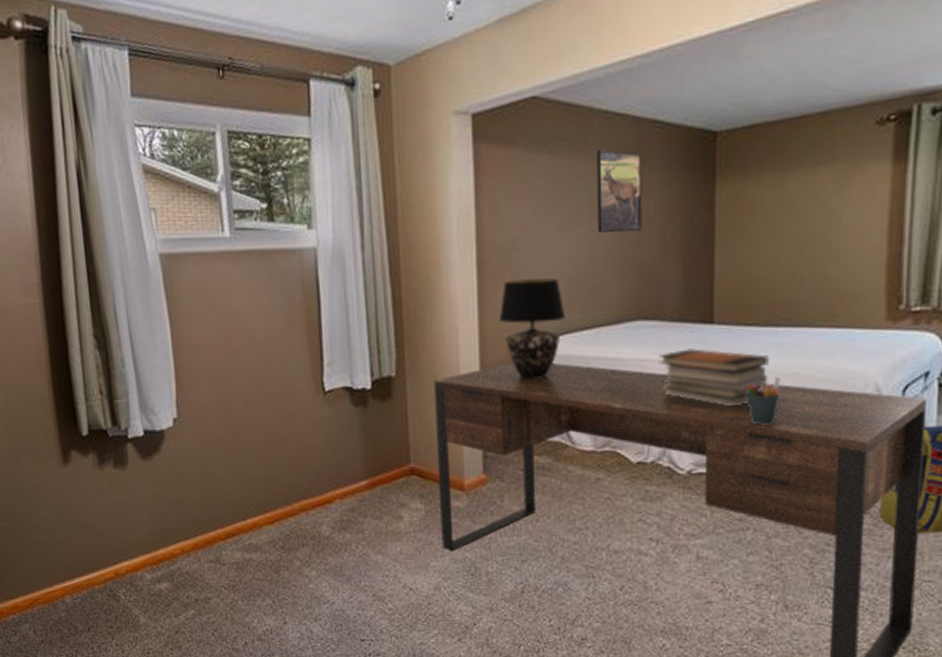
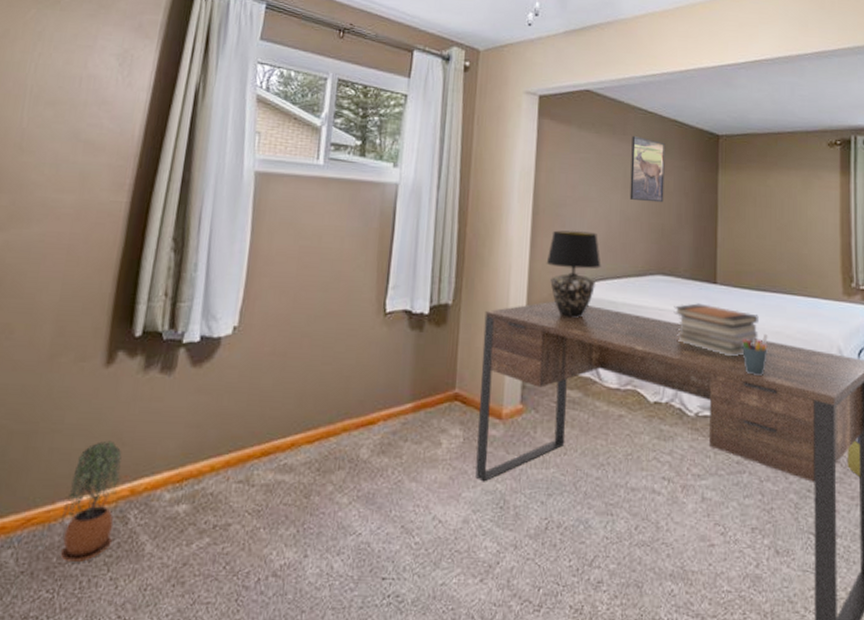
potted plant: none [61,531,110,632] -> present [61,440,122,562]

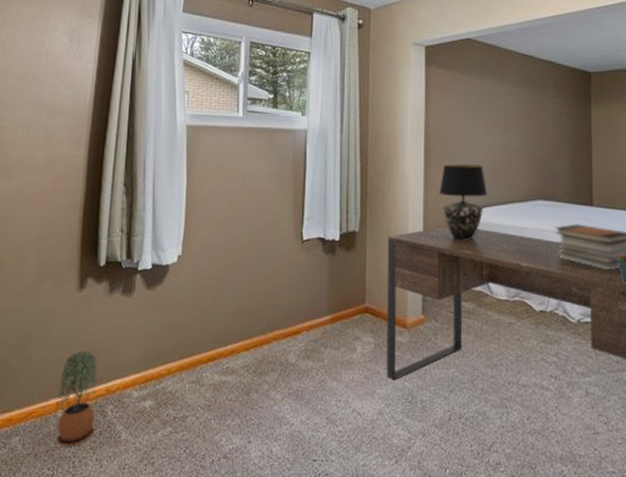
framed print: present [629,136,666,203] -> none [511,78,542,136]

